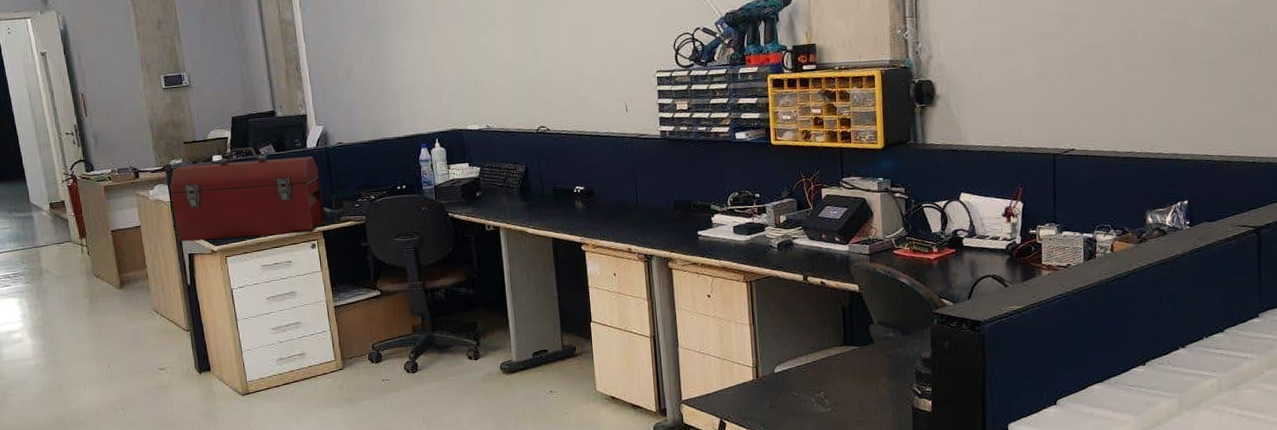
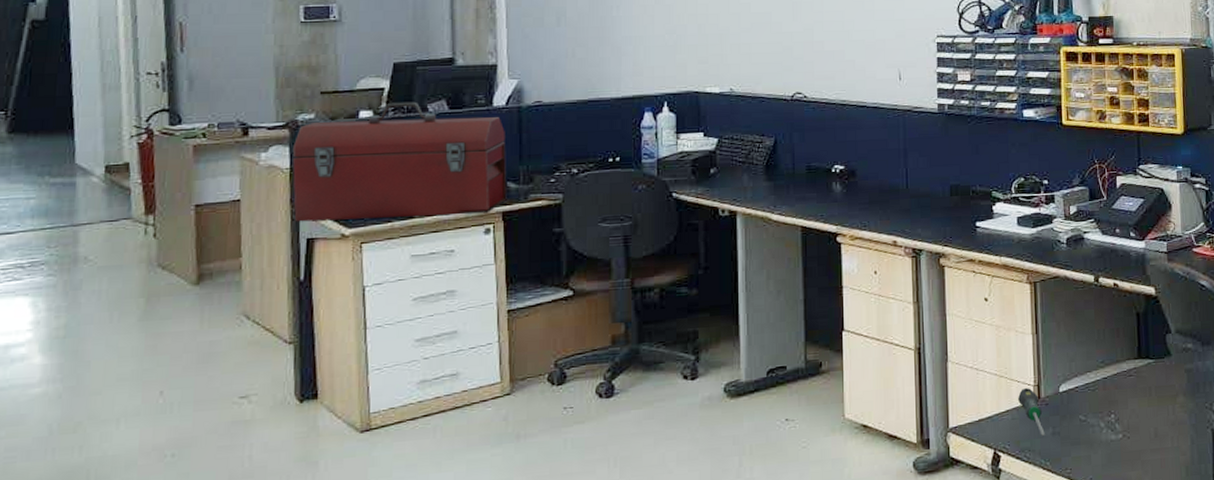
screwdriver: none [739,368,763,409] -> present [1018,387,1045,437]

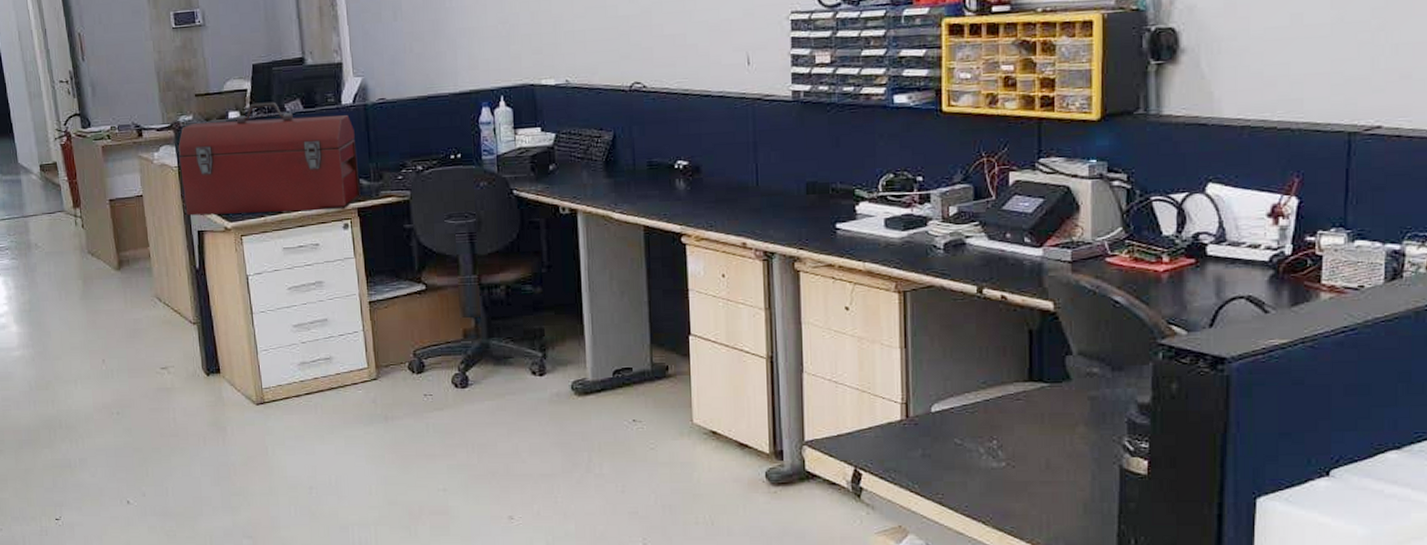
screwdriver: present [1018,387,1045,437] -> none [883,404,913,458]

